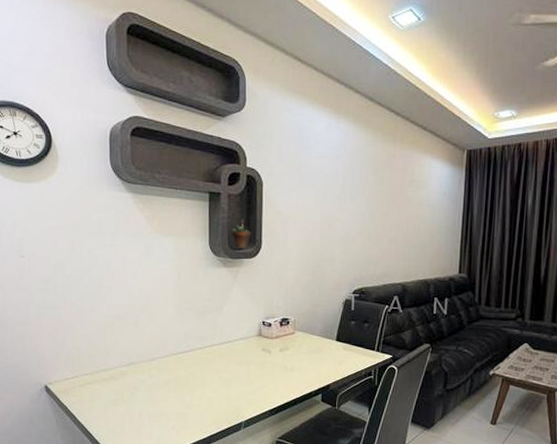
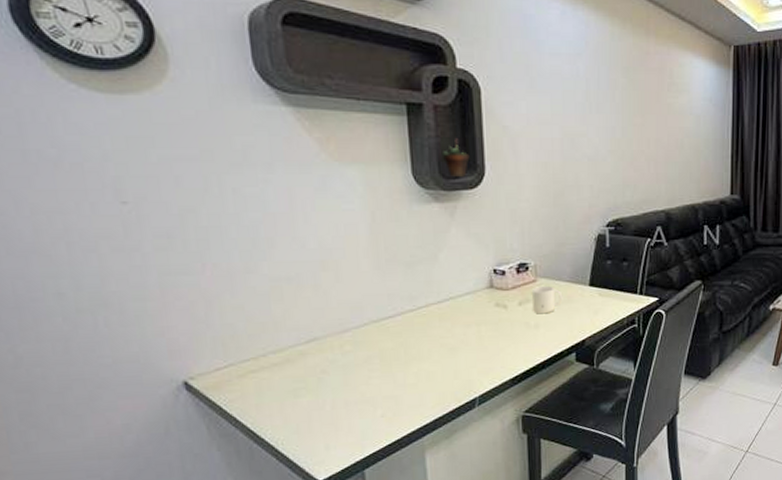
mug: none [290,338,315,361] -> present [531,286,563,314]

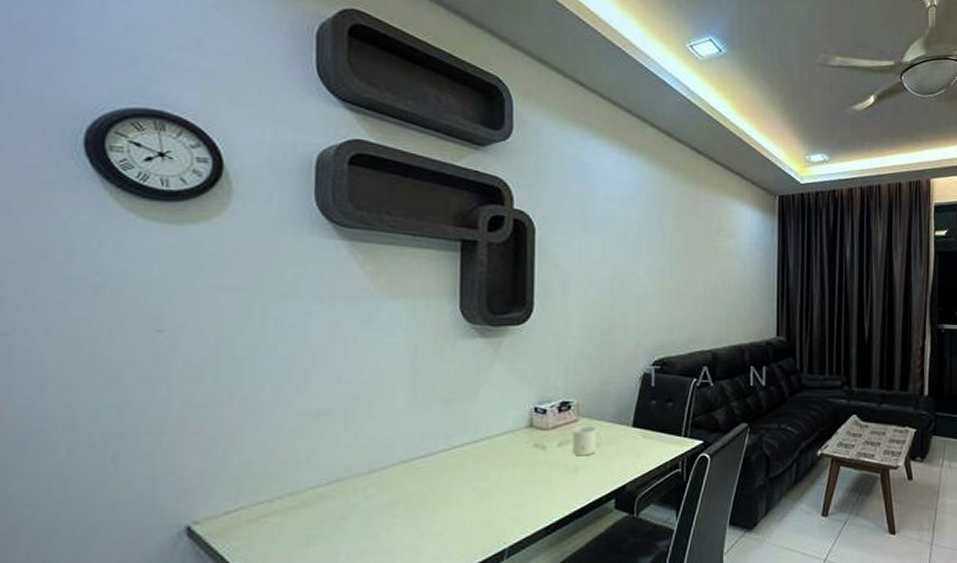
succulent plant: present [441,139,470,177] -> none [491,275,519,312]

